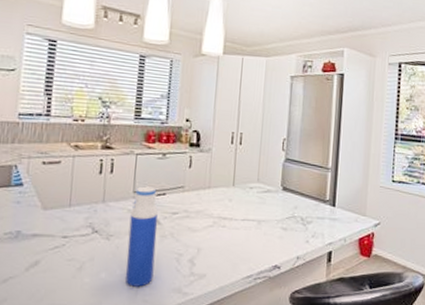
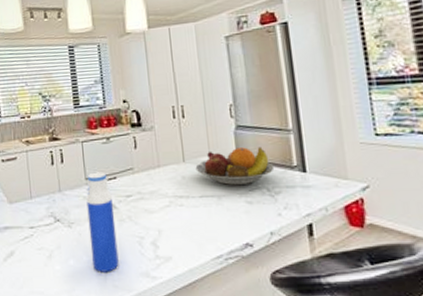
fruit bowl: none [243,178,311,213] -> present [195,146,275,186]

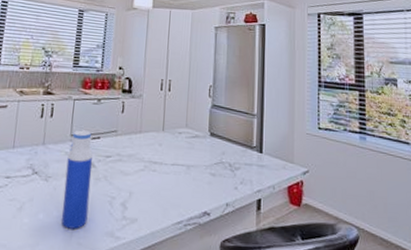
fruit bowl: present [195,146,275,186] -> none [172,124,238,159]

